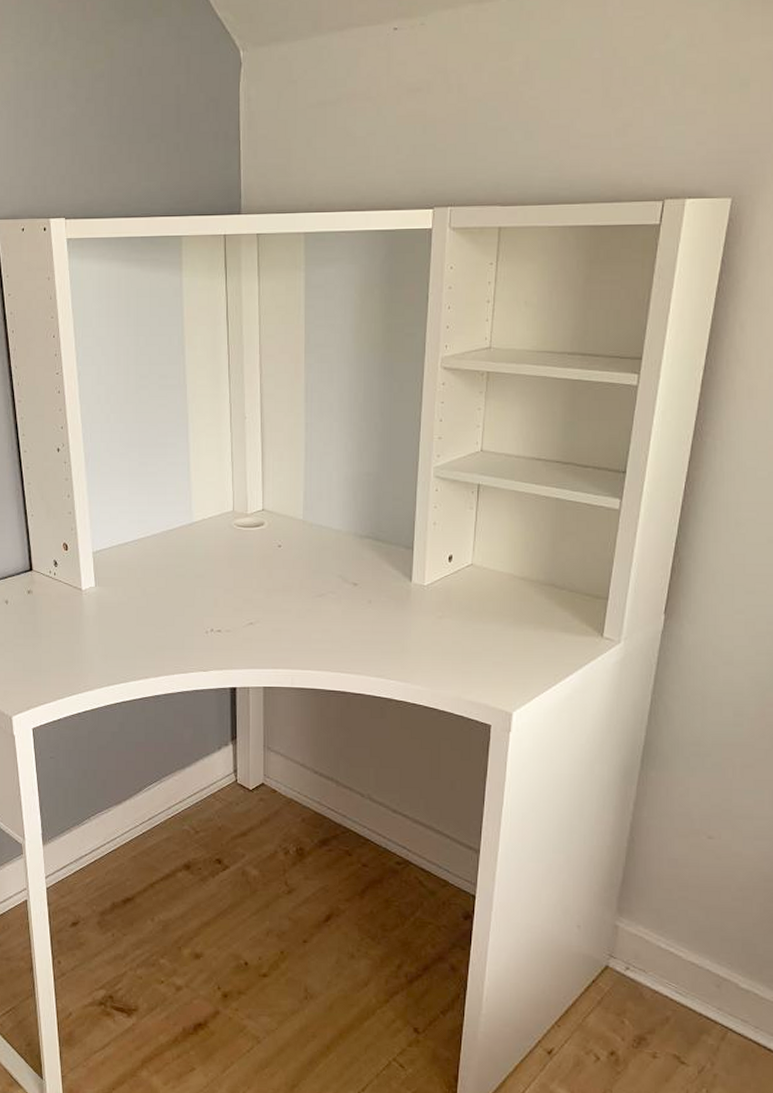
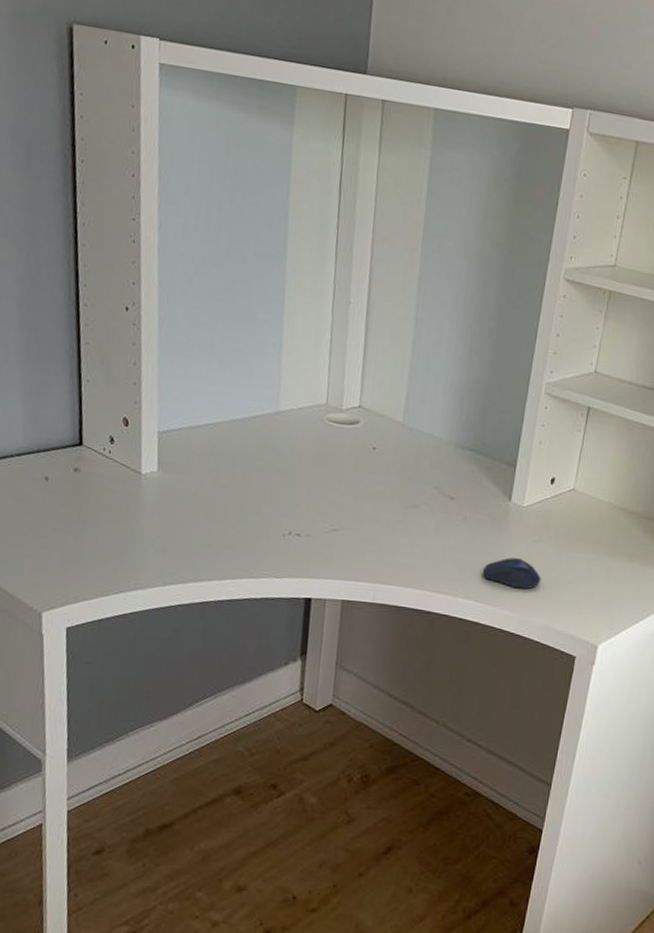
computer mouse: none [391,634,449,664] -> present [482,557,541,589]

